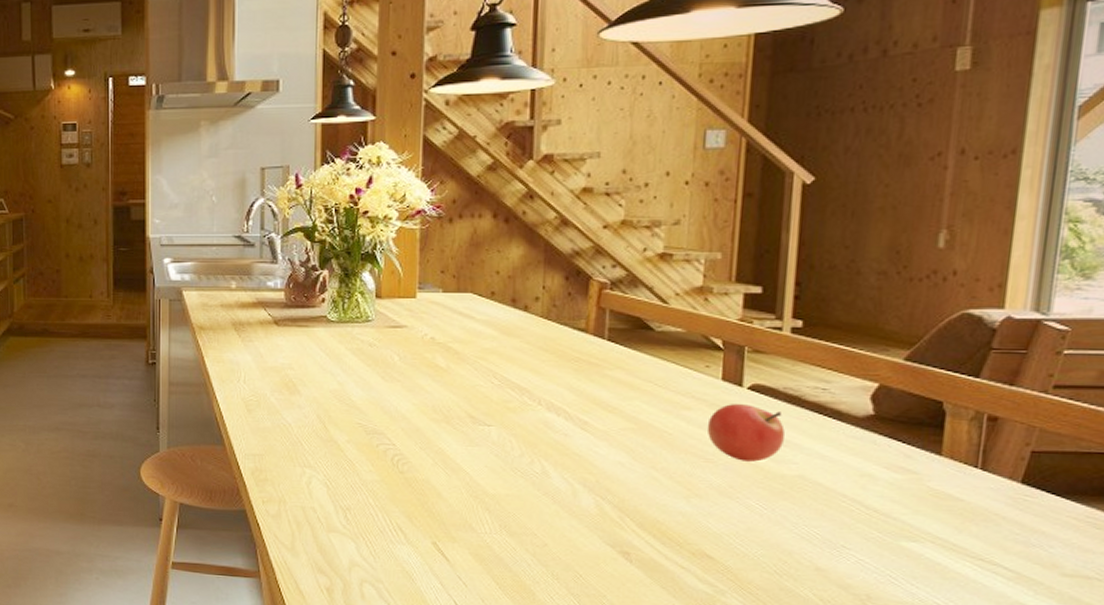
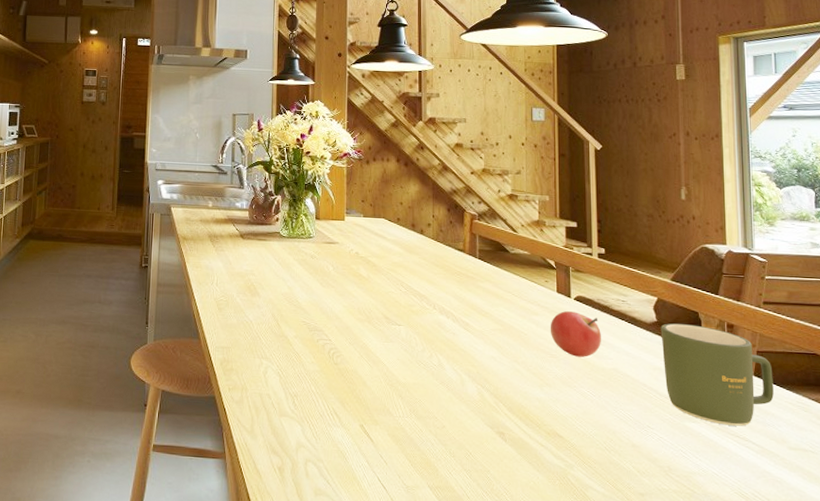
mug: none [876,417,1053,547] -> present [661,323,774,426]

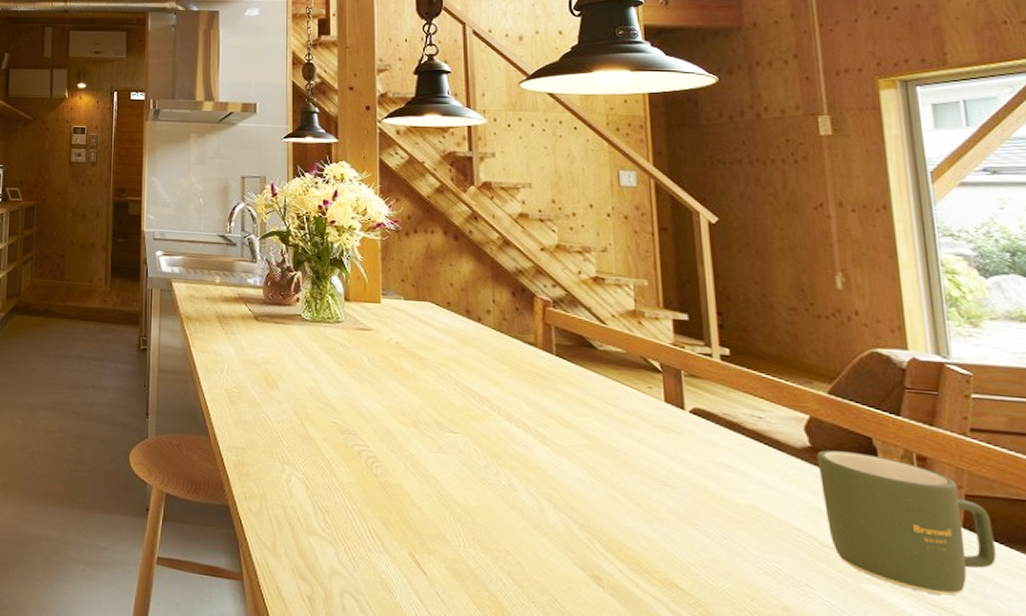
fruit: present [550,311,601,357] -> none [657,426,731,488]

